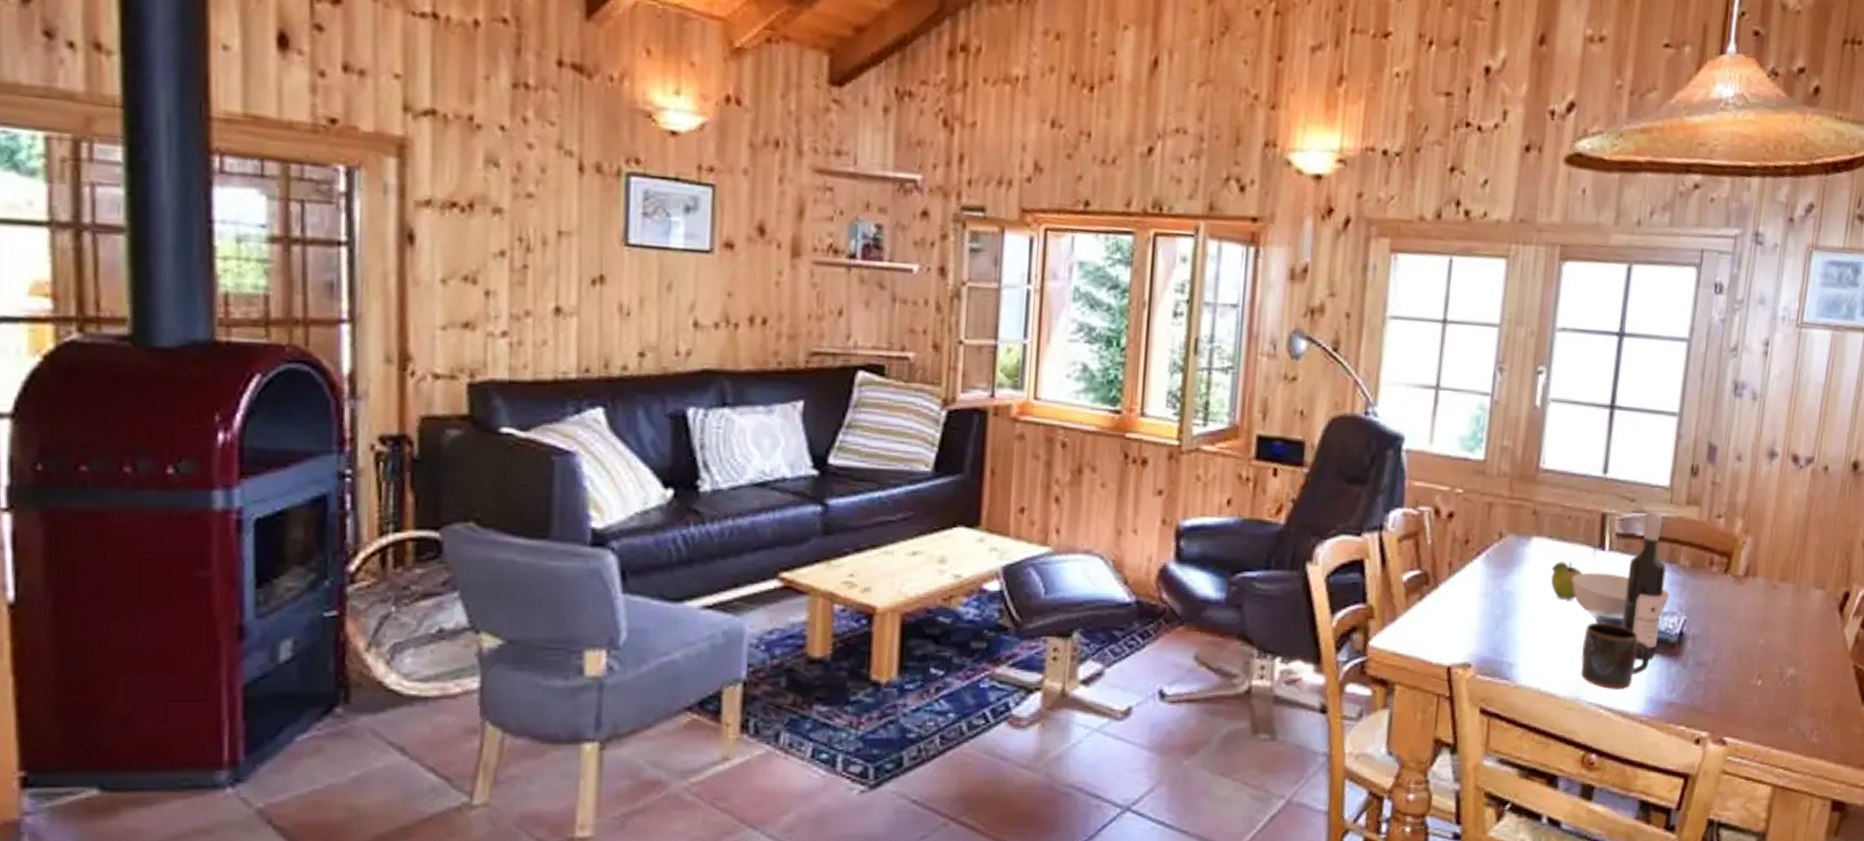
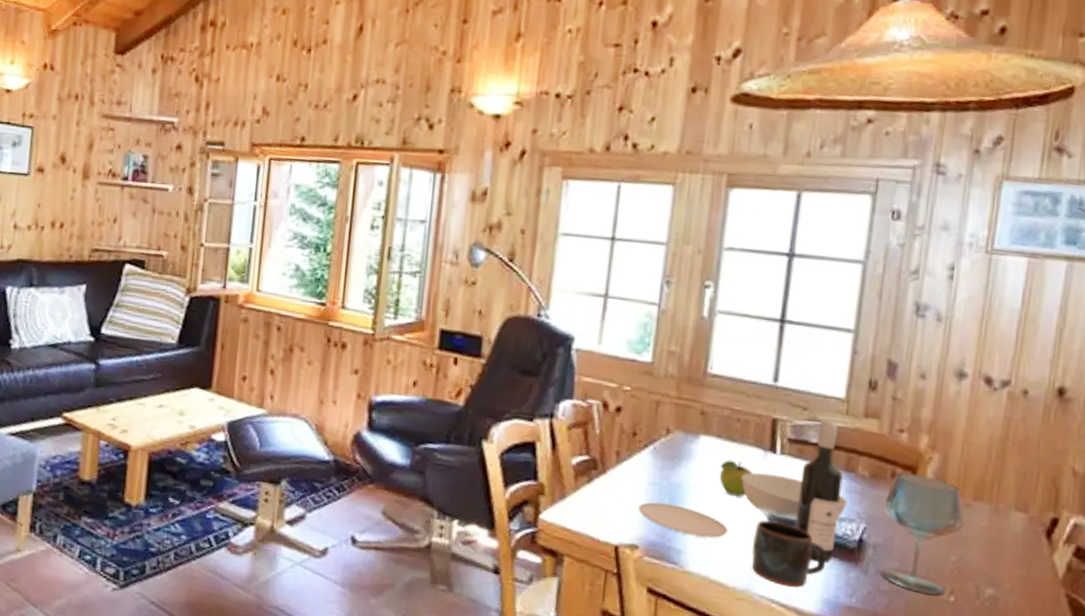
plate: none [1471,615,1559,647] -> present [639,502,729,538]
wine glass: none [1700,559,1772,682] -> present [882,472,965,595]

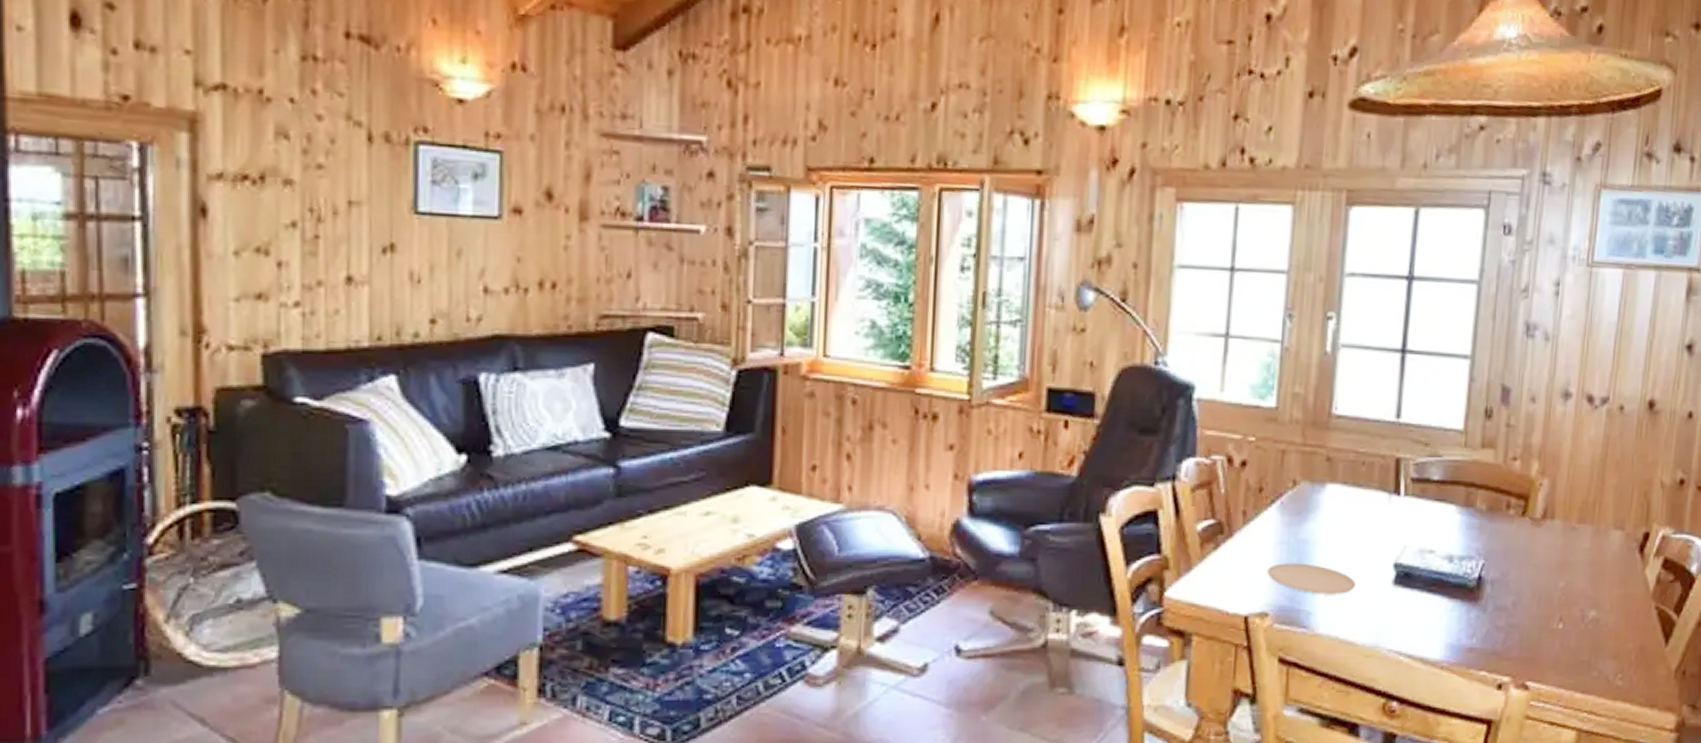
fruit: present [720,460,752,497] -> none [1346,507,1378,547]
bowl: present [740,472,847,527] -> none [1367,518,1467,572]
mug: present [751,519,827,587] -> none [1379,568,1450,635]
bottle: present [795,420,843,561] -> none [1419,455,1463,605]
wine glass: present [882,472,965,595] -> none [1498,502,1571,625]

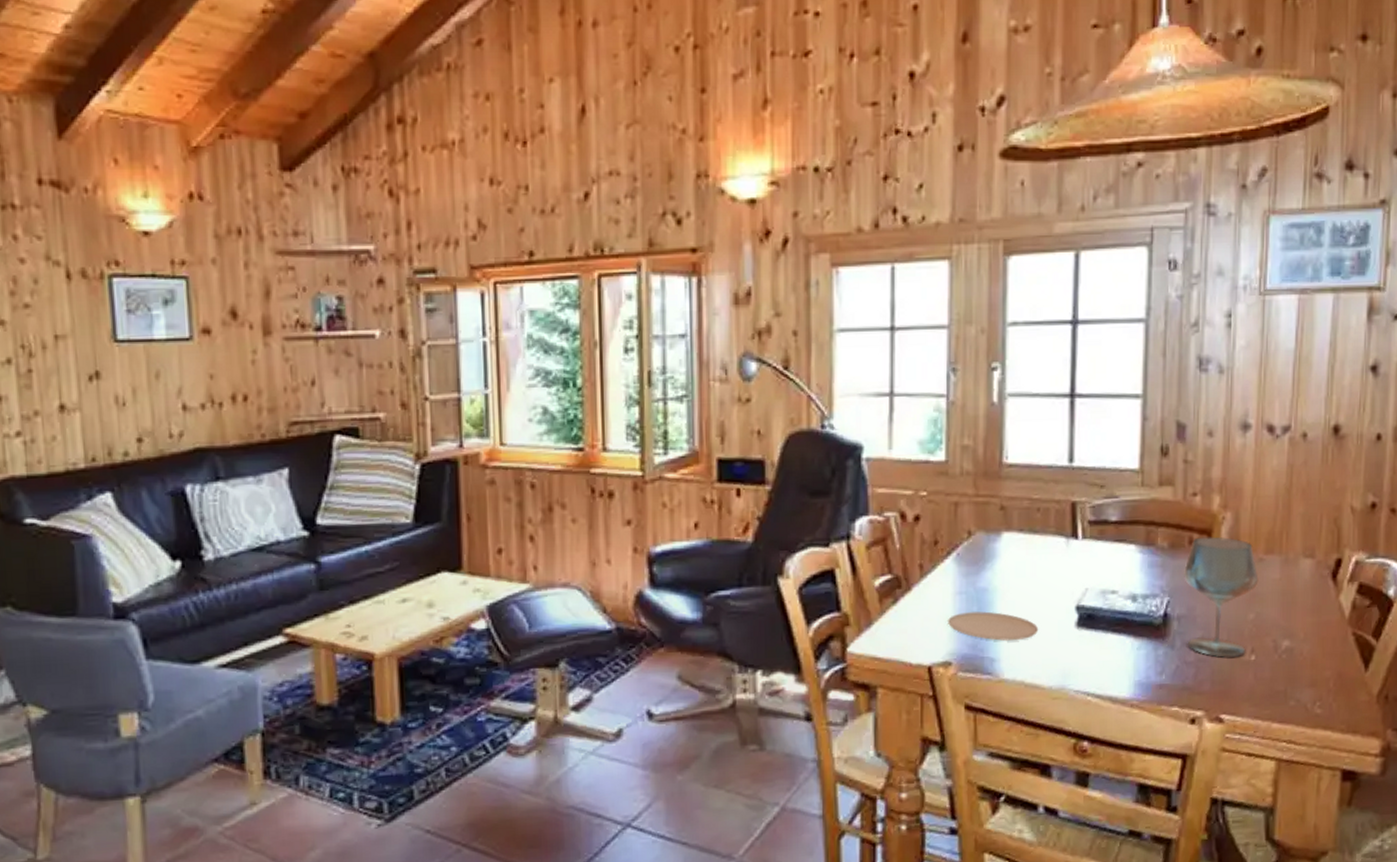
wine glass: none [1498,502,1571,625] -> present [1183,536,1259,659]

